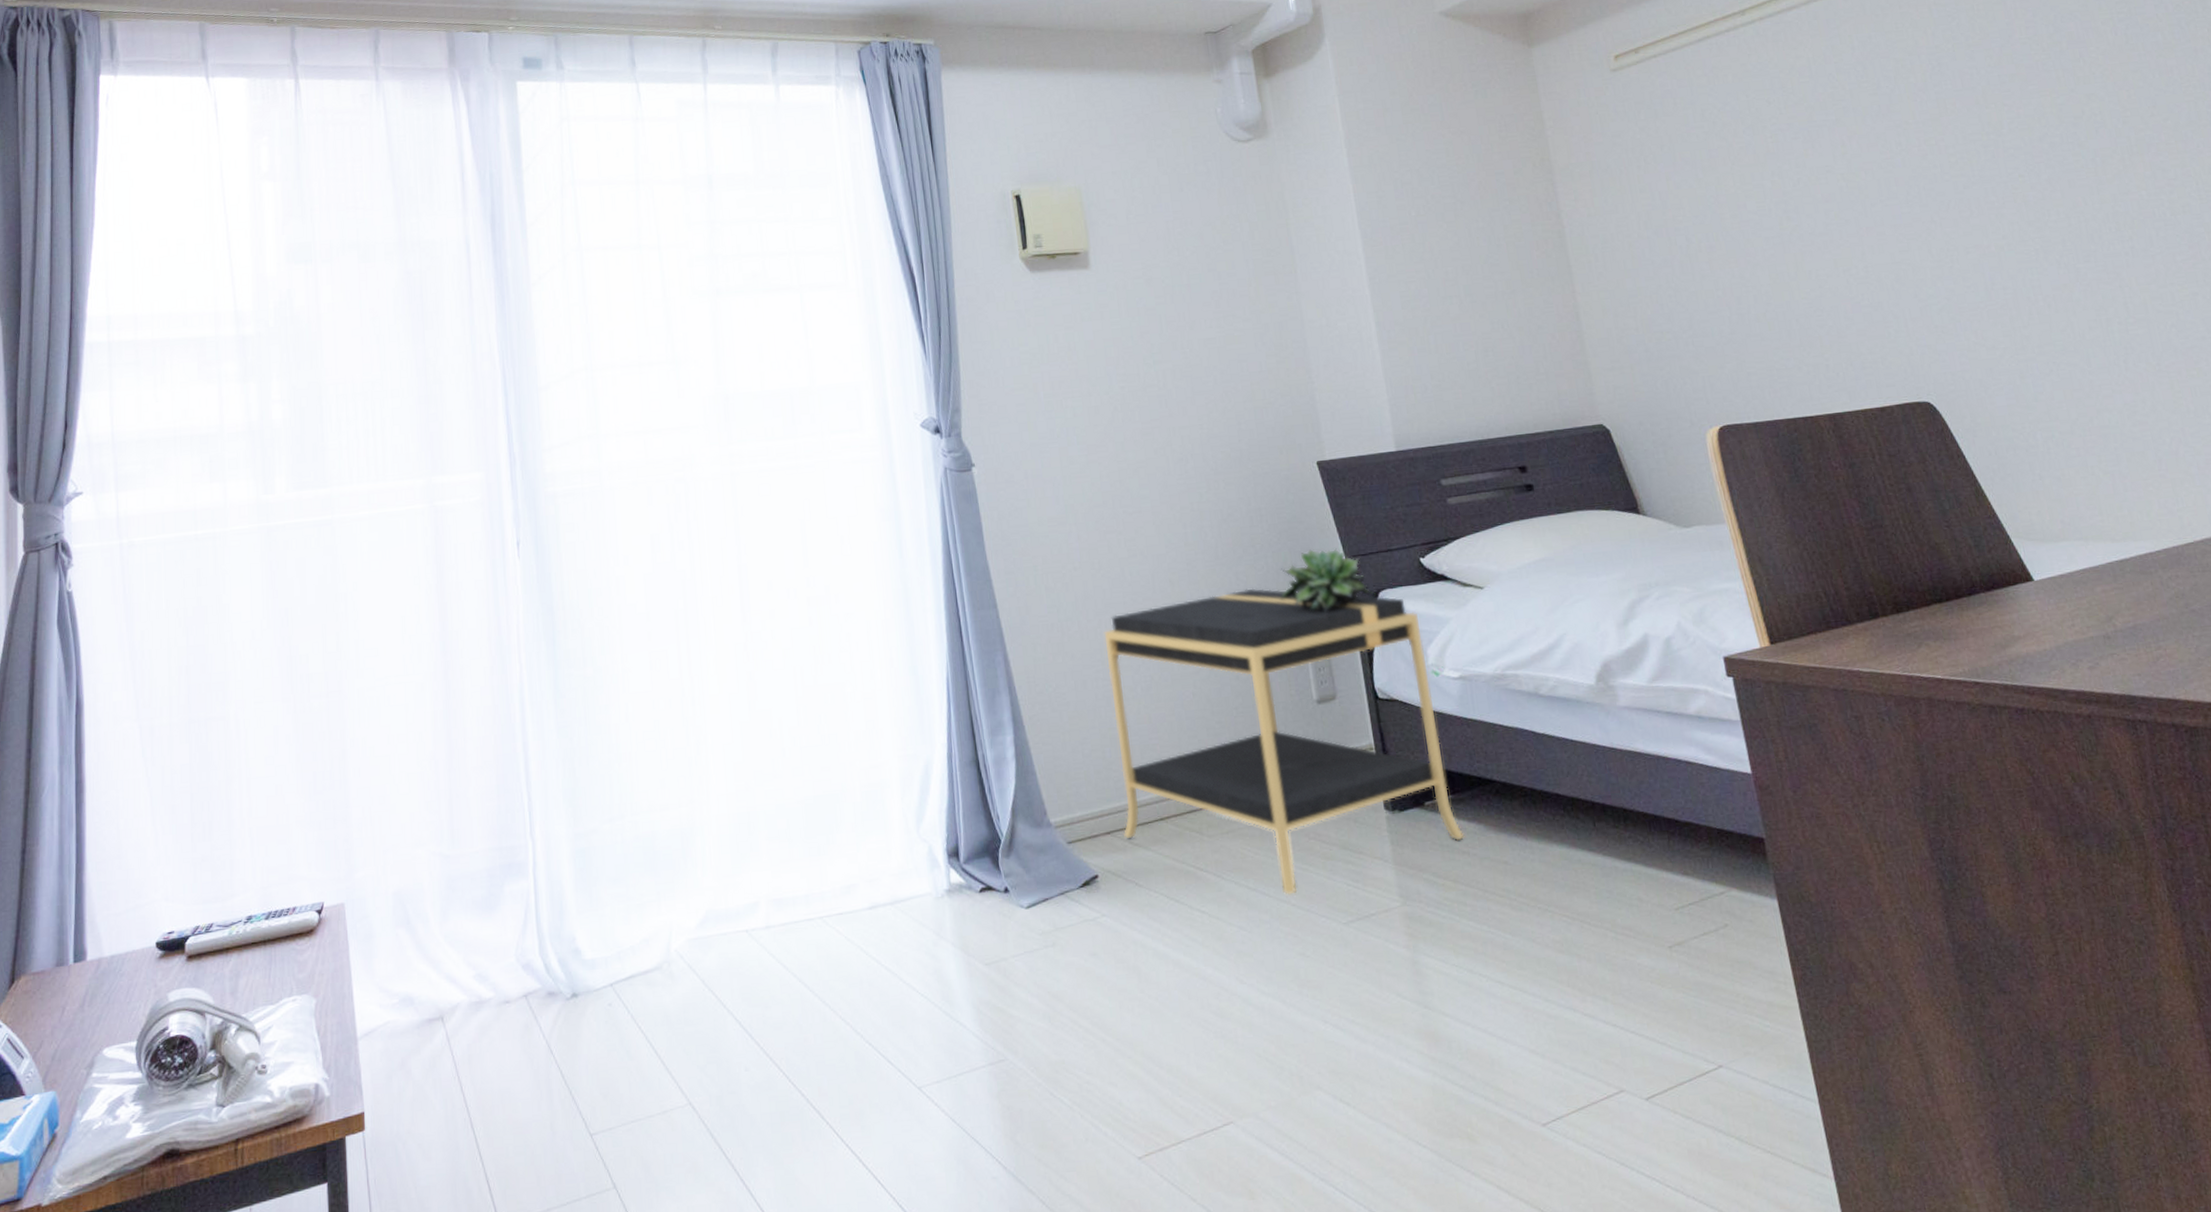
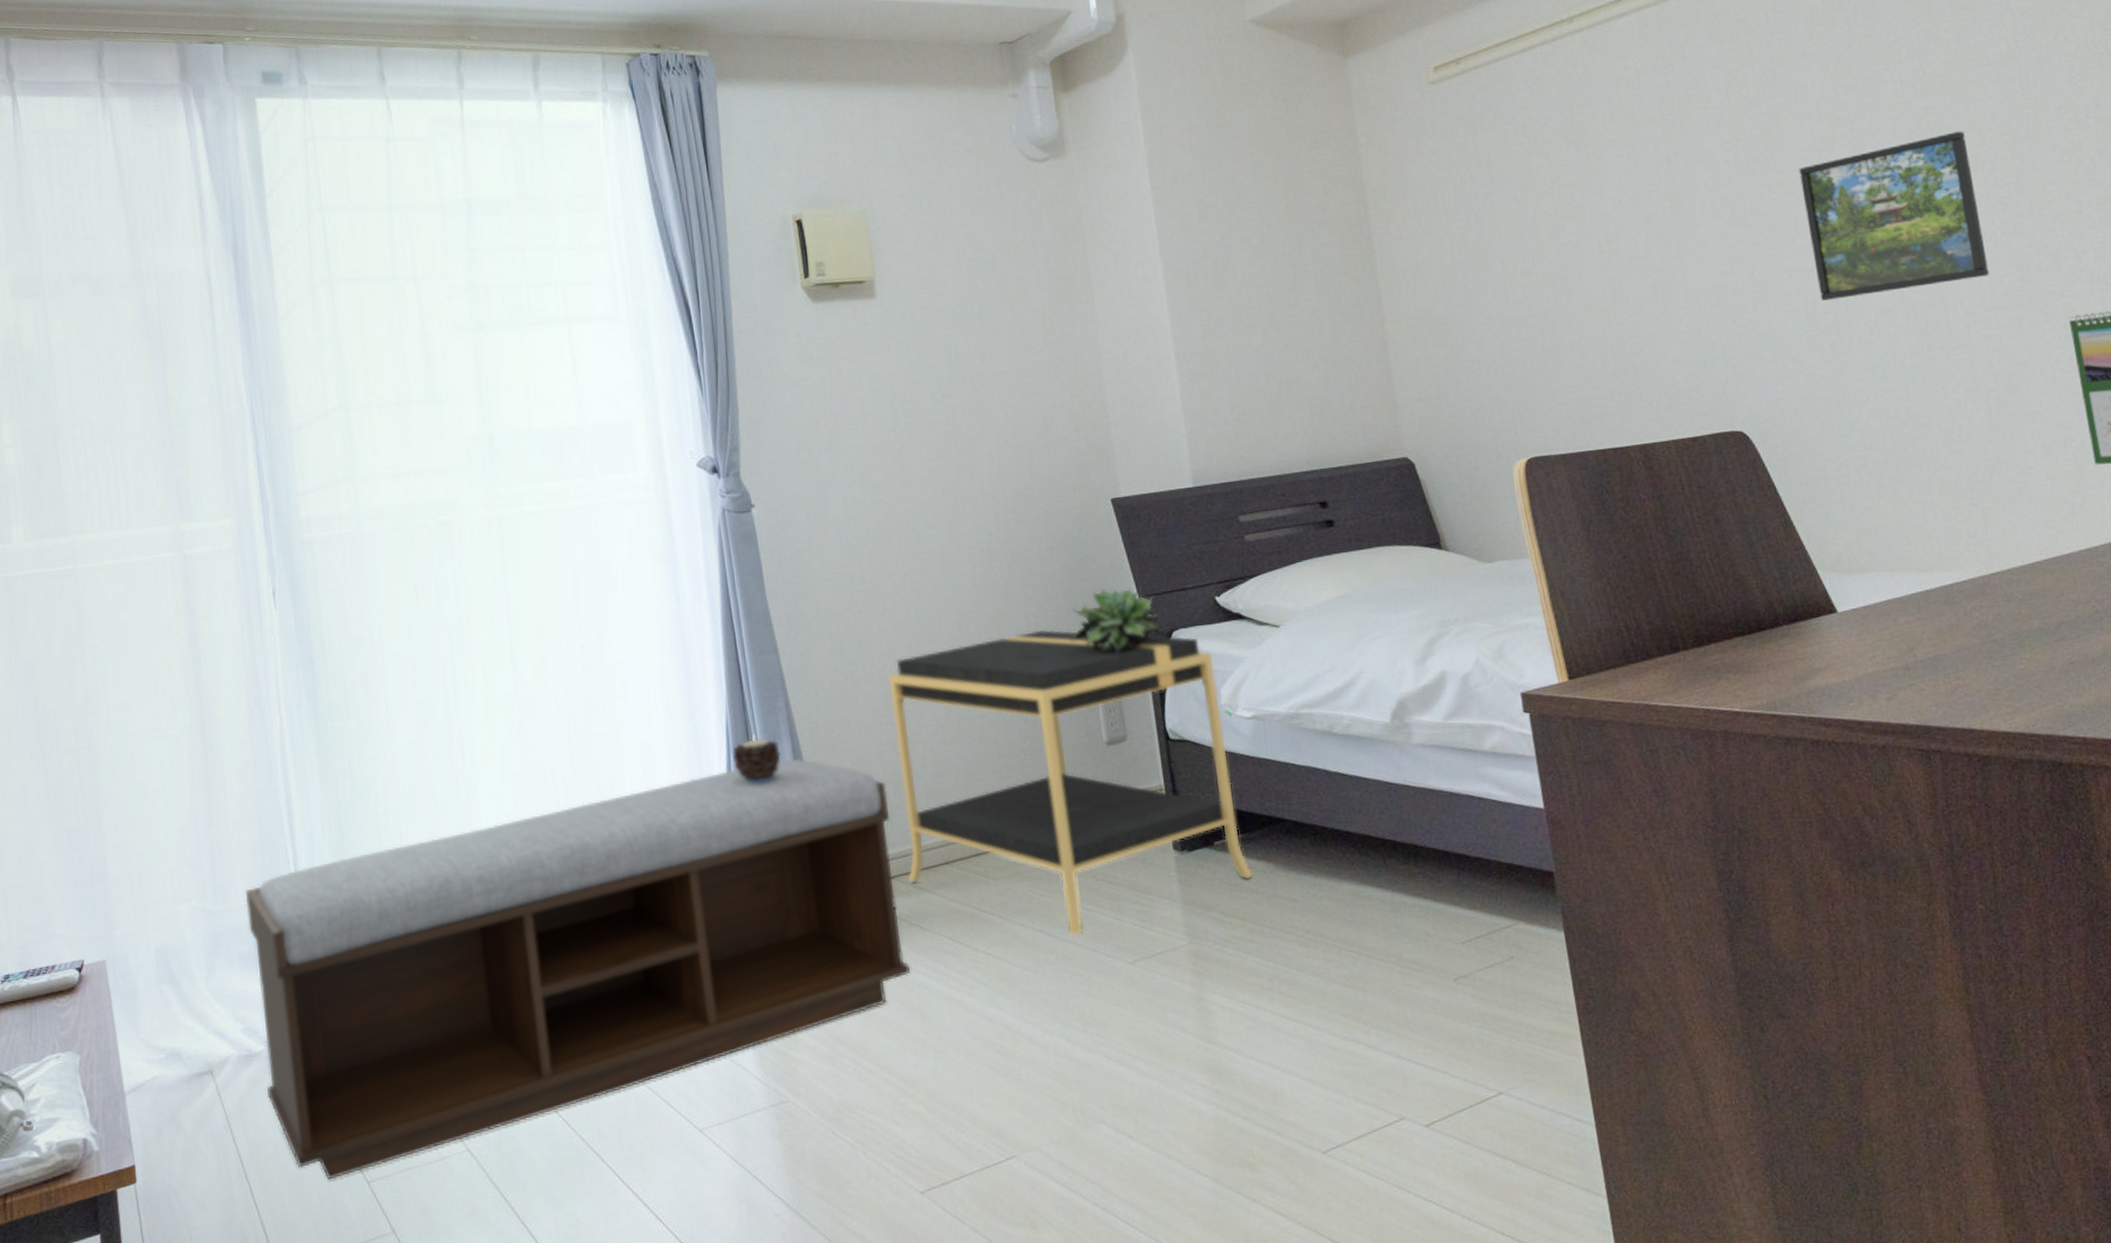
bench: none [481,712,1127,1132] -> present [245,758,911,1180]
candle: none [952,687,999,738] -> present [732,734,781,785]
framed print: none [1969,116,2162,277] -> present [1799,131,1989,301]

